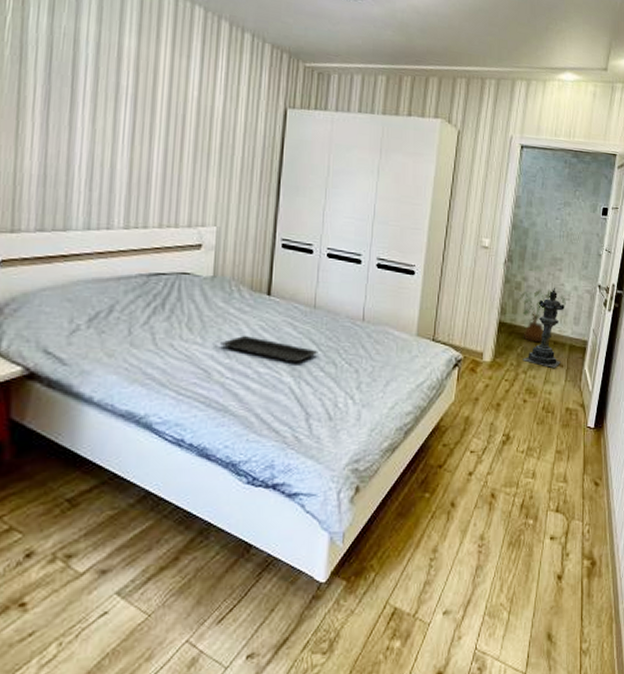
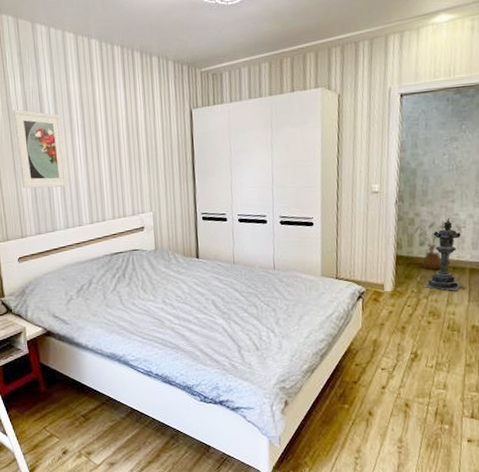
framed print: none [24,51,103,173] -> present [13,109,68,189]
serving tray: present [221,336,318,364] -> none [167,291,241,309]

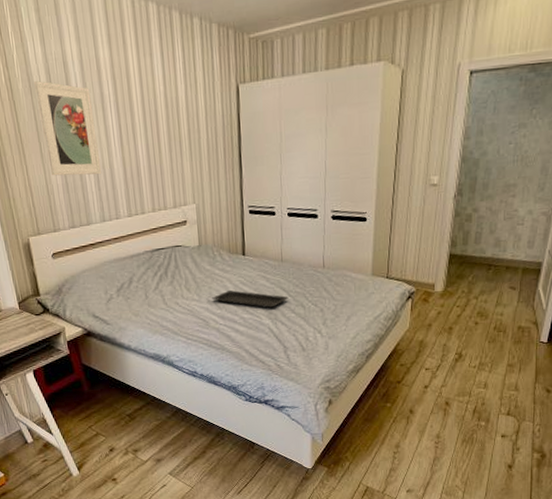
serving tray: none [167,291,241,309] -> present [212,290,289,309]
house plant: present [414,220,462,271] -> none [470,216,519,270]
lantern: present [423,217,462,291] -> none [474,214,518,291]

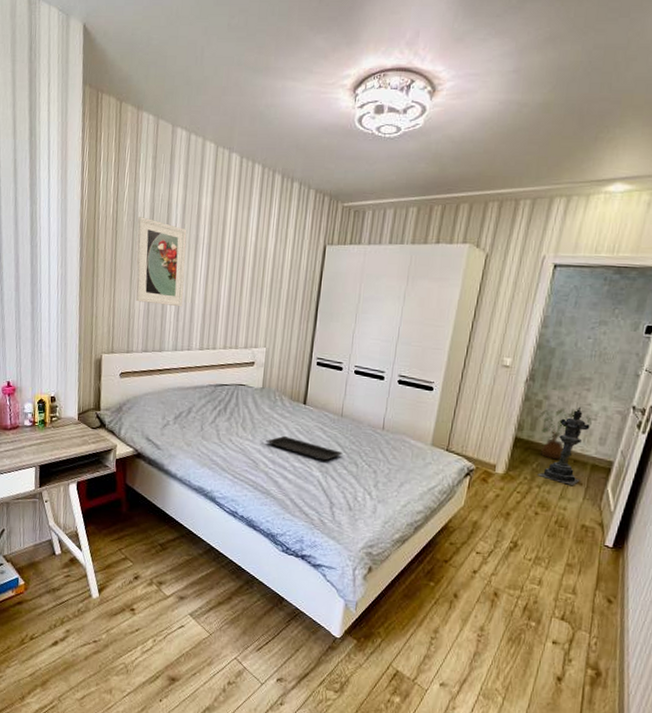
house plant: none [470,216,519,270] -> present [539,408,592,460]
lantern: none [474,214,518,291] -> present [537,406,590,485]

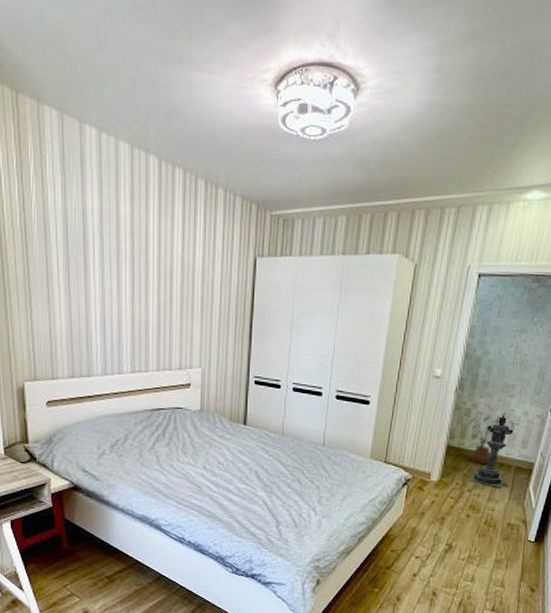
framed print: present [135,217,187,307] -> none [50,227,109,328]
serving tray: present [266,436,343,462] -> none [208,459,286,481]

